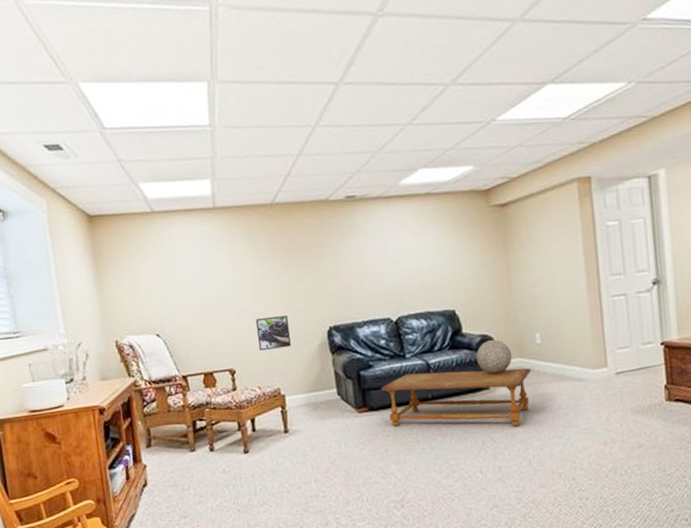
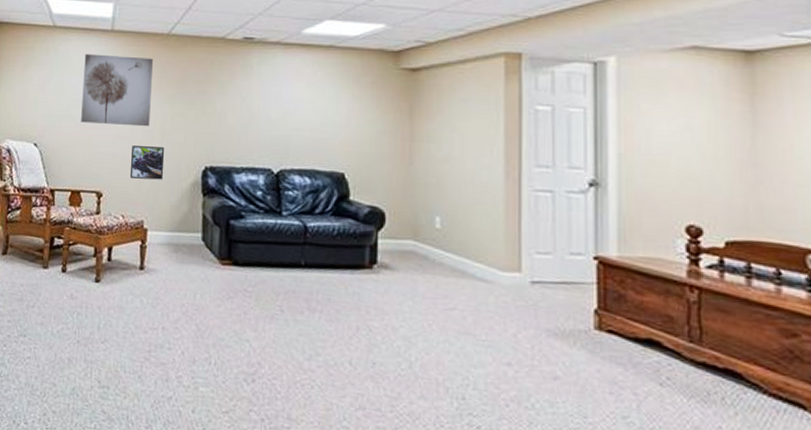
wall art: none [191,230,270,306] -> present [81,54,153,127]
coffee table: present [381,368,532,427] -> none [250,233,426,319]
decorative sphere: present [476,339,512,375] -> none [362,214,404,254]

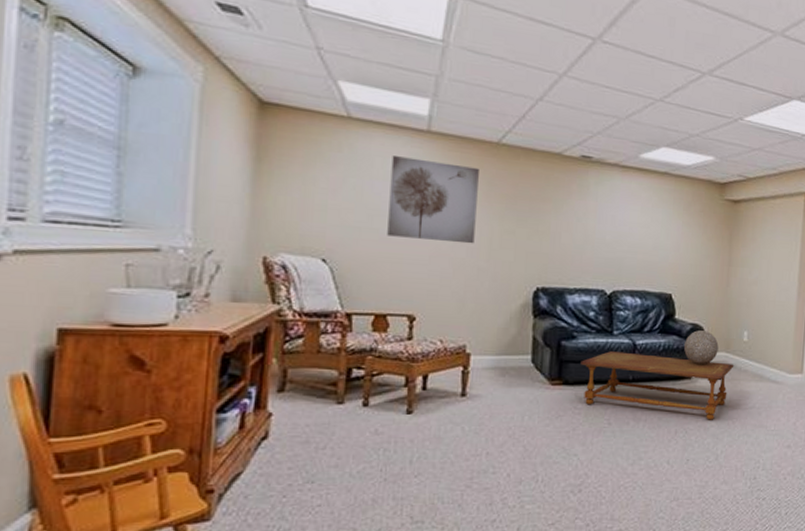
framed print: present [129,146,165,180] -> none [449,264,492,302]
coffee table: none [250,233,426,319] -> present [581,351,734,420]
decorative sphere: none [362,214,404,254] -> present [684,330,719,365]

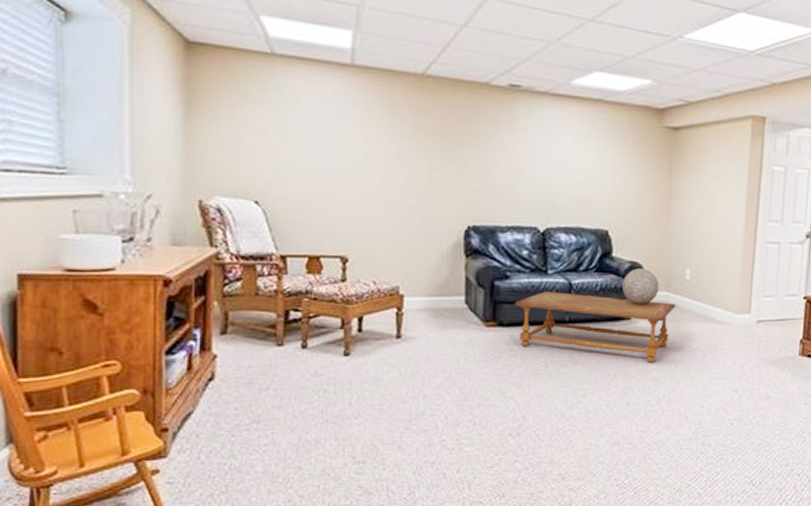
wall art: present [387,156,479,244] -> none [316,92,405,182]

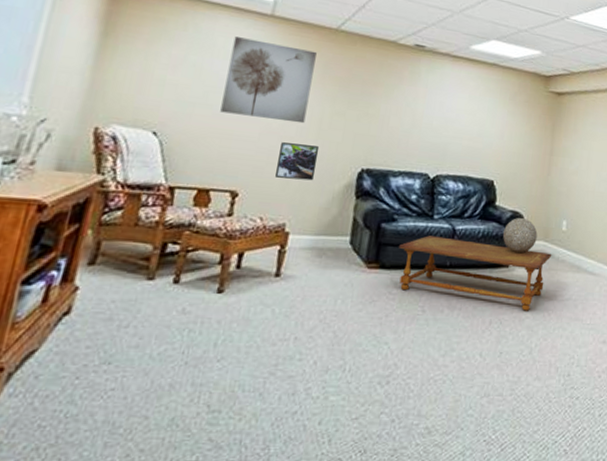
wall art: none [316,92,405,182] -> present [220,36,317,124]
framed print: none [380,203,422,242] -> present [274,142,320,181]

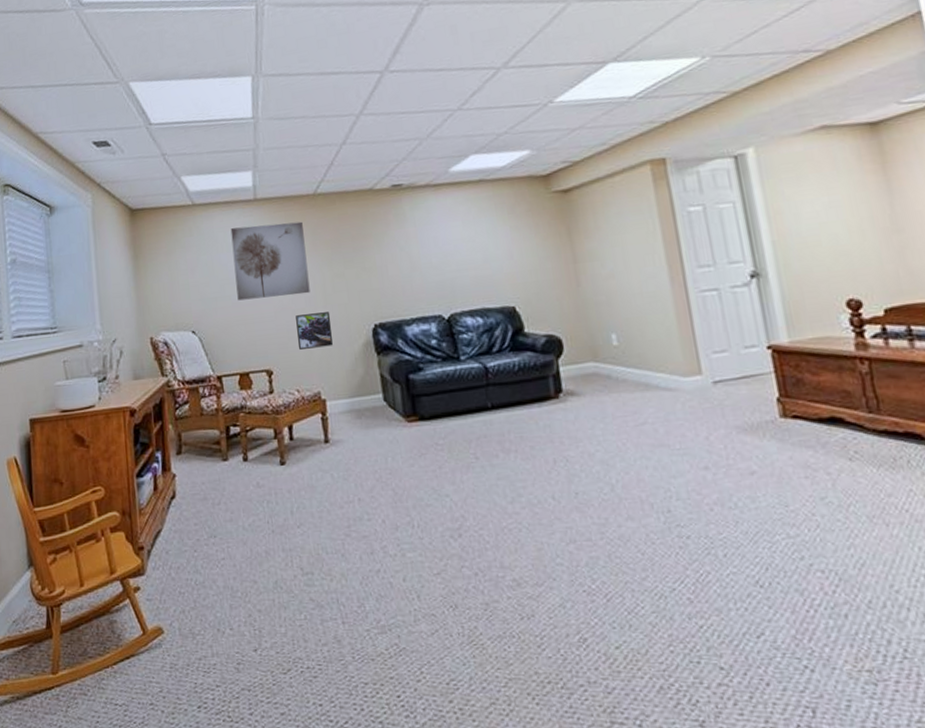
coffee table: present [399,235,552,311] -> none [433,374,609,444]
decorative sphere: present [503,218,538,254] -> none [542,340,585,381]

